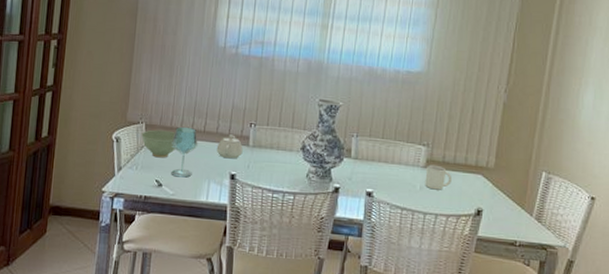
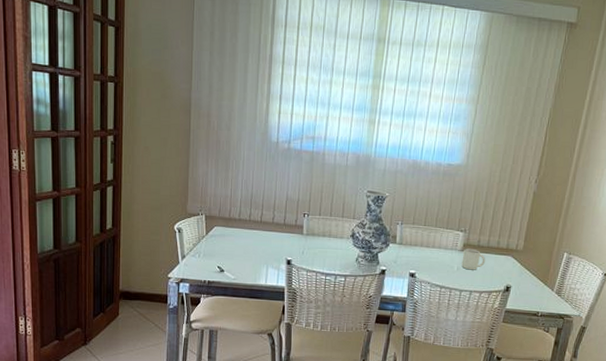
bowl: present [141,129,175,158] -> none [202,220,234,247]
wine glass: present [171,126,198,178] -> none [231,217,256,264]
teapot: present [216,134,243,159] -> none [273,224,298,246]

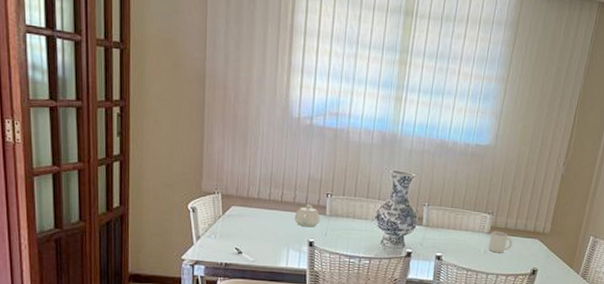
teapot: none [273,224,298,246] -> present [294,204,320,228]

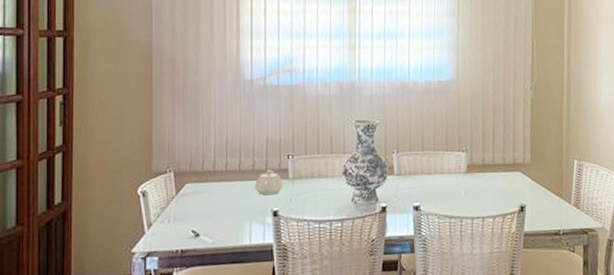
mug: present [488,231,512,253] -> none [468,169,493,194]

